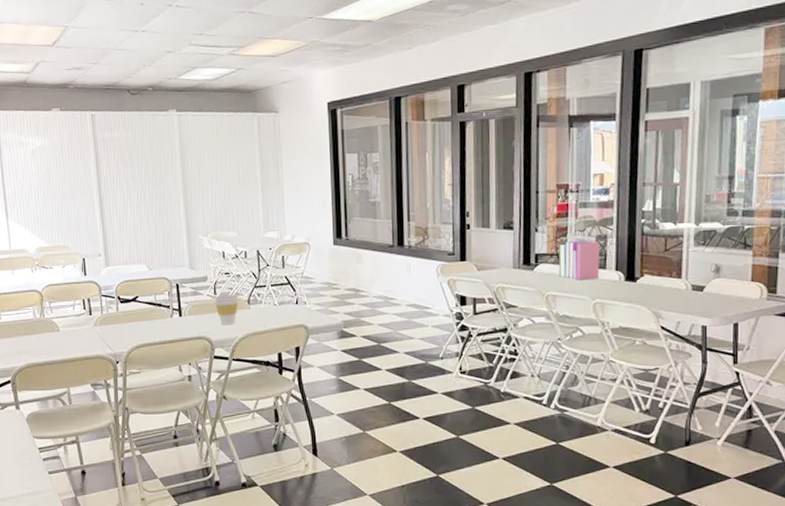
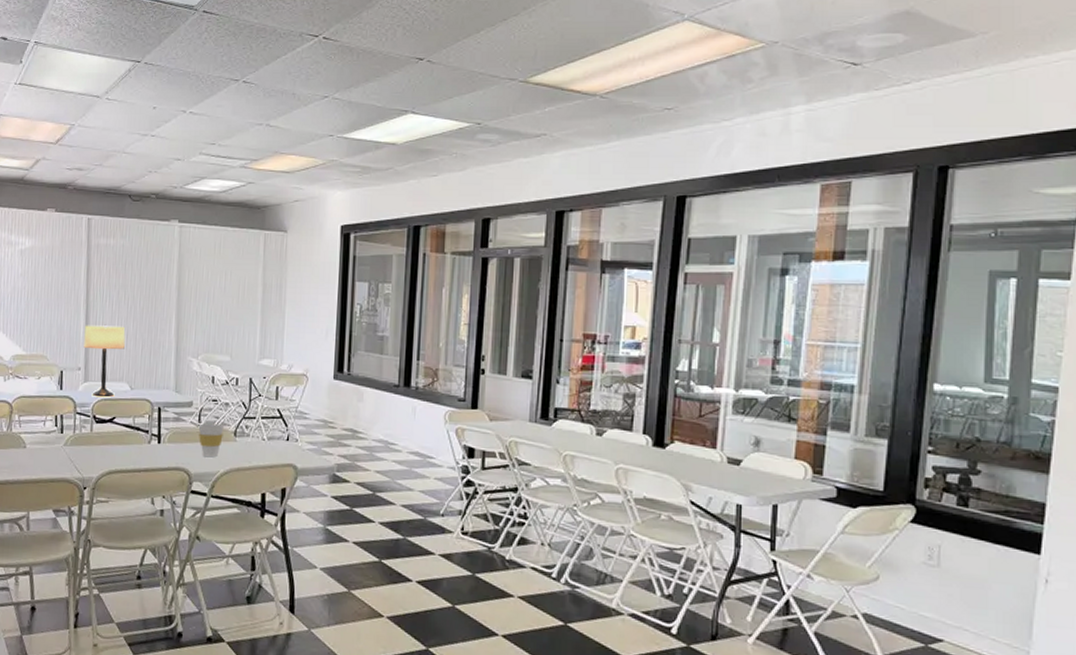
table lamp: none [100,212,139,280] -> present [84,324,126,397]
books: present [558,241,600,280] -> none [579,397,628,442]

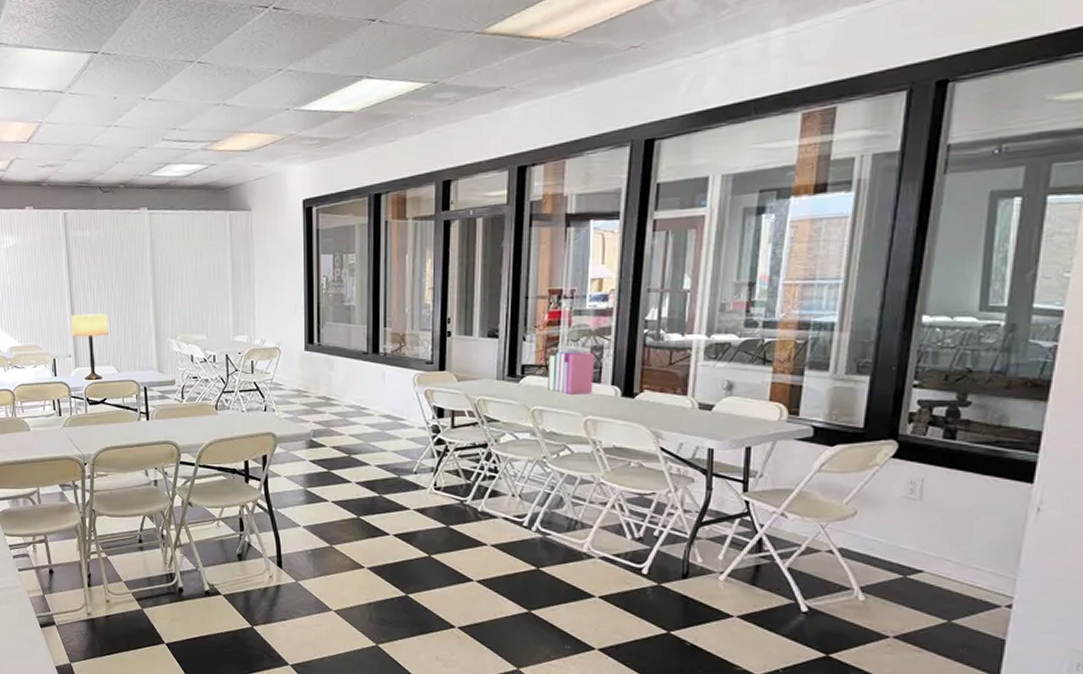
cup: present [198,423,224,458] -> none [182,399,205,431]
books: none [579,397,628,442] -> present [546,352,595,395]

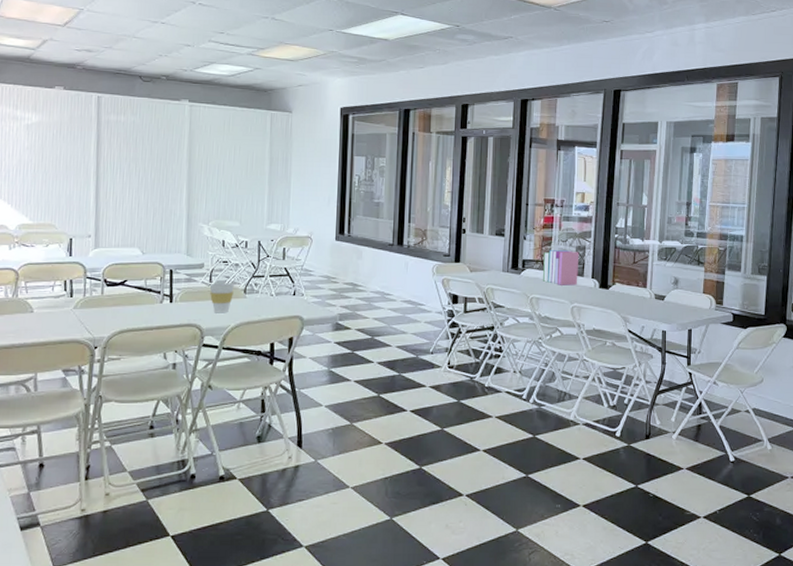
table lamp: present [71,313,109,381] -> none [94,194,137,262]
cup: none [182,399,205,431] -> present [209,283,234,313]

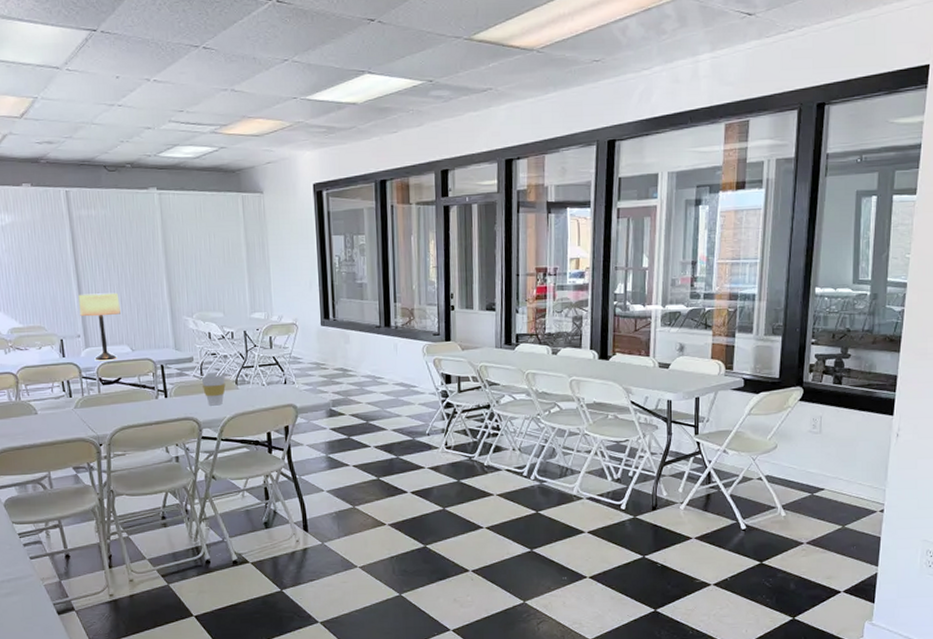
table lamp: none [94,194,137,262] -> present [78,292,121,361]
books: present [542,250,580,286] -> none [537,321,576,359]

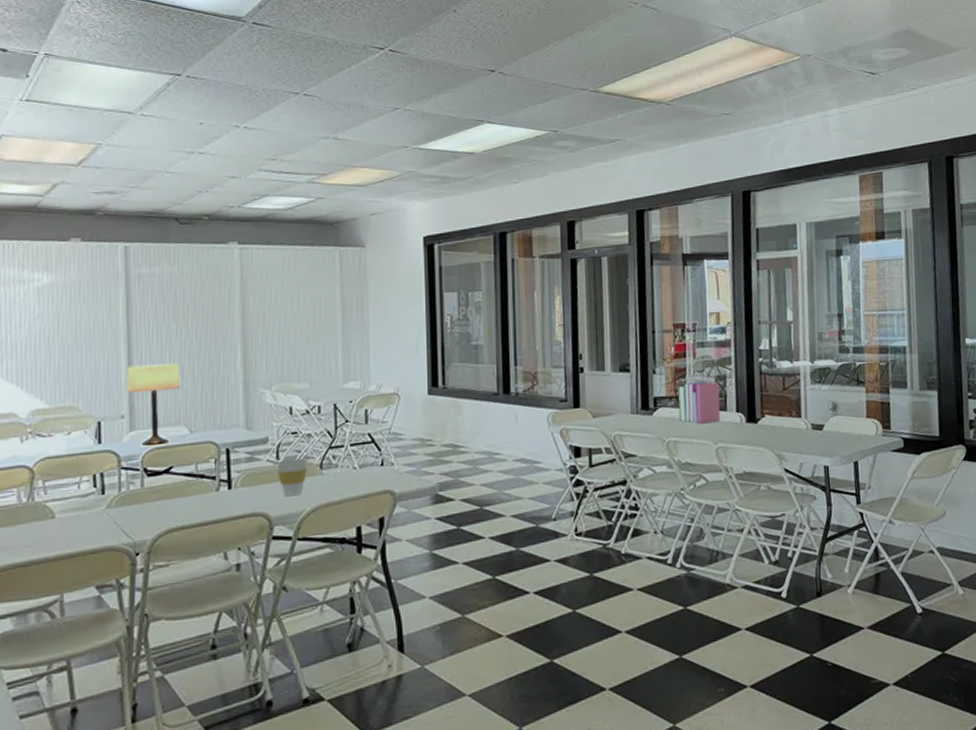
books: none [537,321,576,359] -> present [678,381,721,424]

